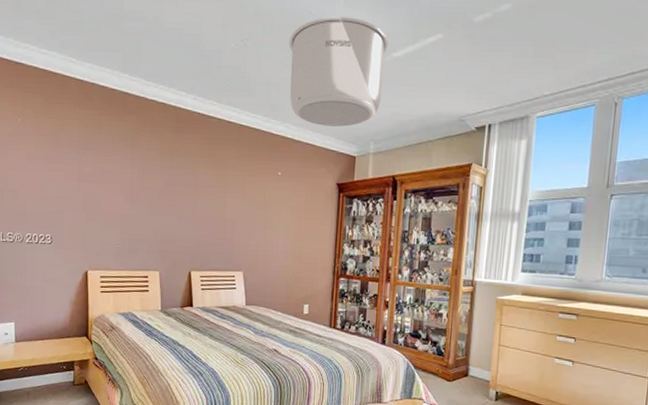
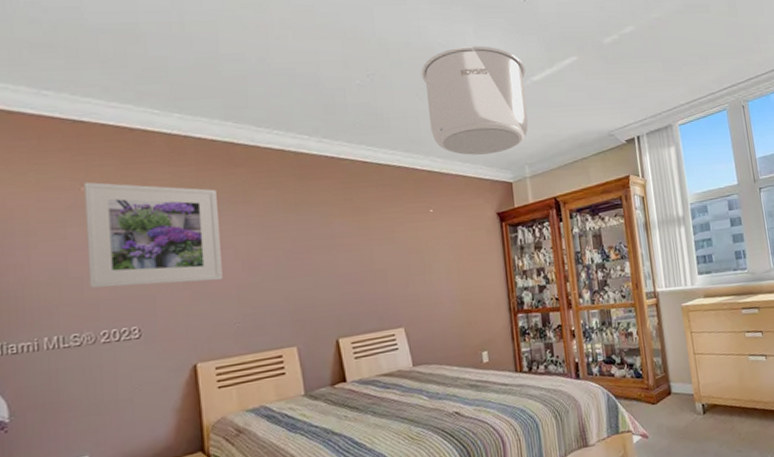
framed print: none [20,114,112,208] -> present [84,182,223,288]

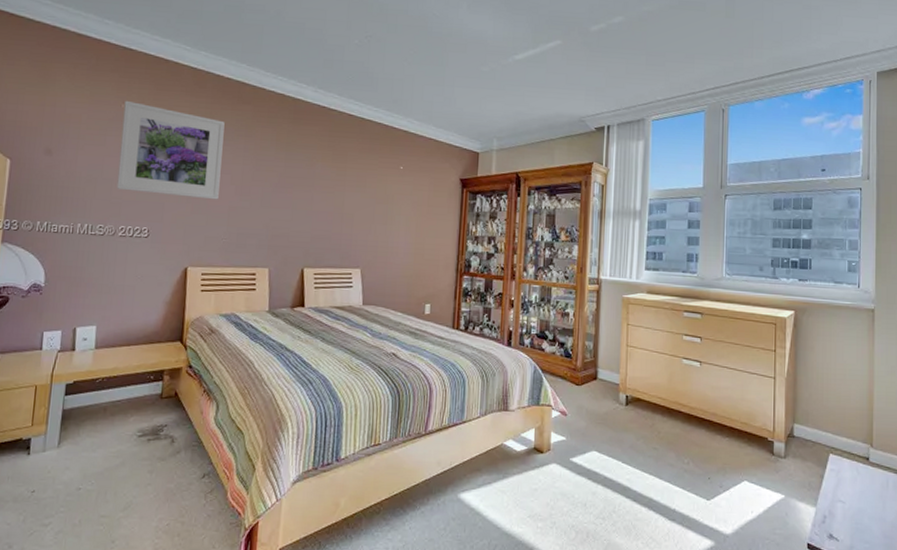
ceiling light: present [421,46,528,155] -> none [413,19,510,123]

